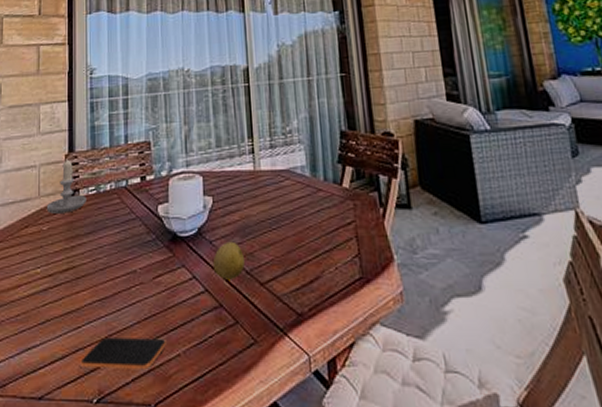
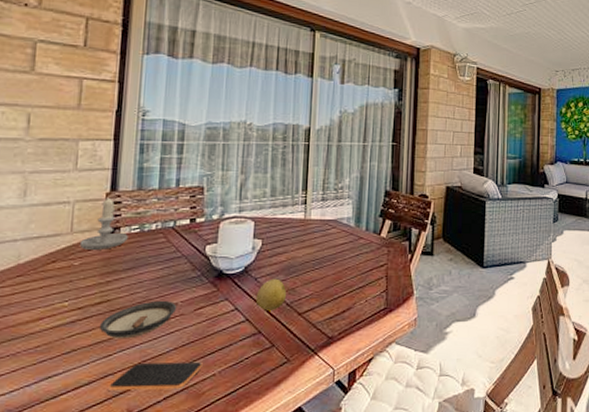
saucer: none [69,267,137,310] -> present [100,300,177,339]

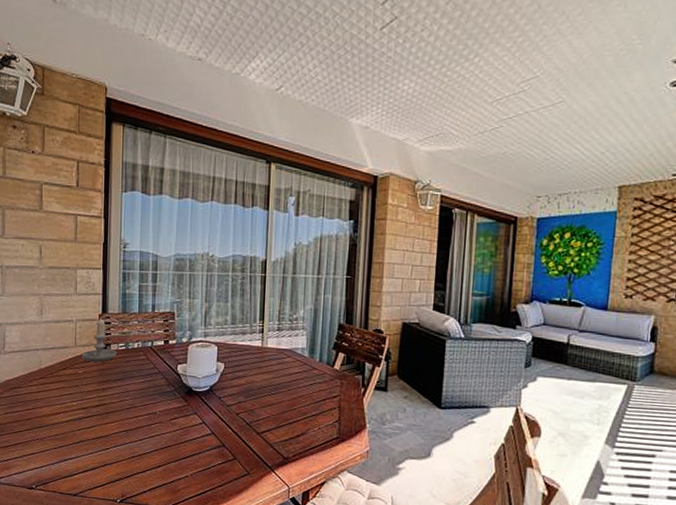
saucer: present [100,300,177,339] -> none [100,408,156,438]
smartphone: present [108,361,203,391] -> none [108,458,178,484]
fruit: present [255,278,286,311] -> none [220,399,246,428]

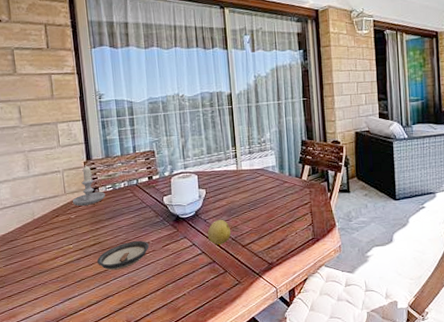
saucer: none [100,408,156,438] -> present [97,240,150,271]
fruit: none [220,399,246,428] -> present [207,219,231,245]

